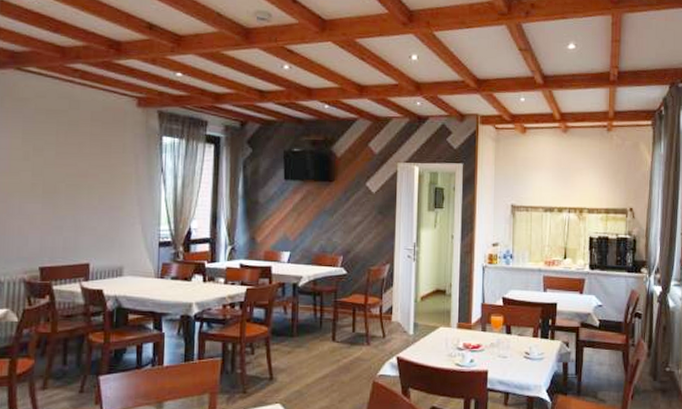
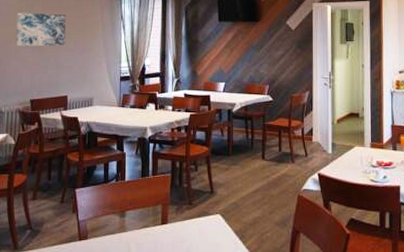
wall art: none [19,158,89,202] -> present [15,13,66,47]

